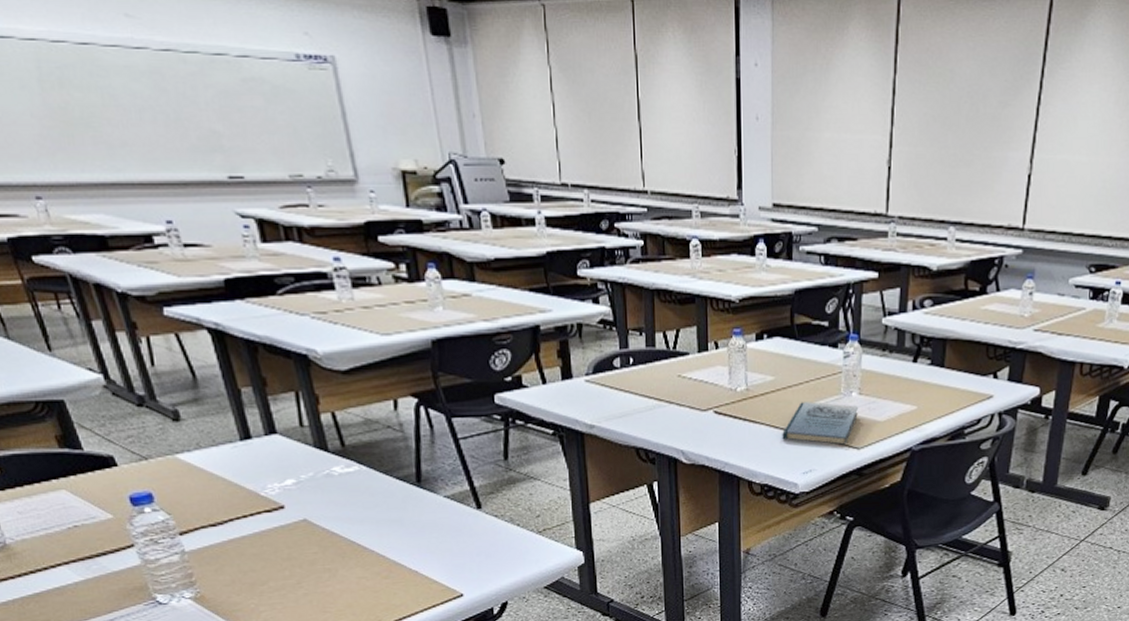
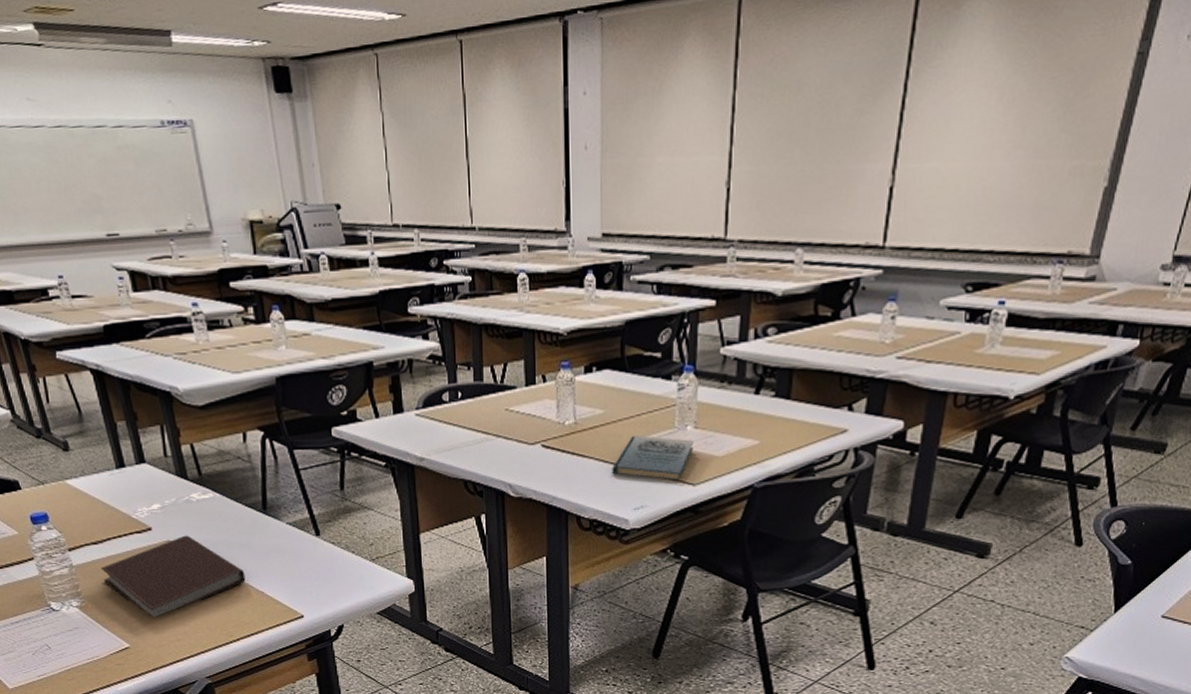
notebook: none [221,512,397,605] -> present [101,535,246,617]

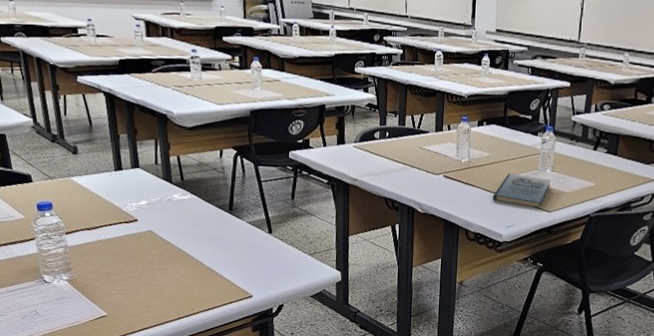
notebook: present [101,535,246,617] -> none [91,227,209,292]

